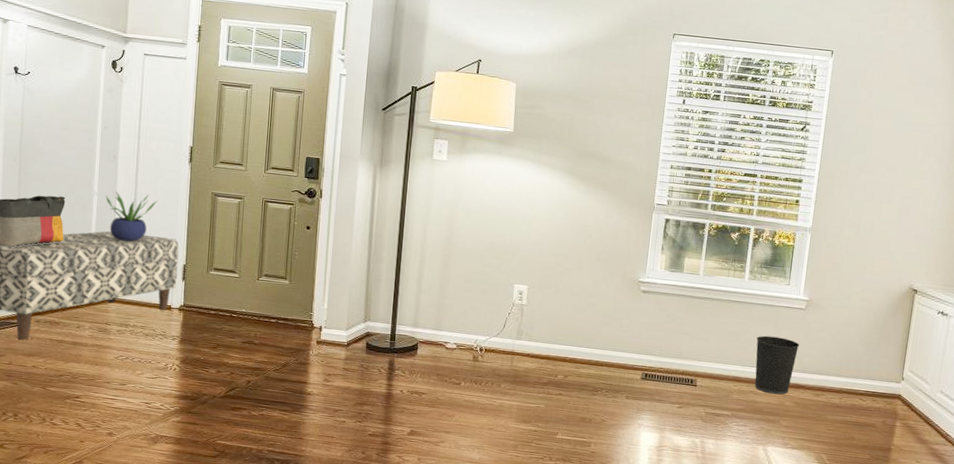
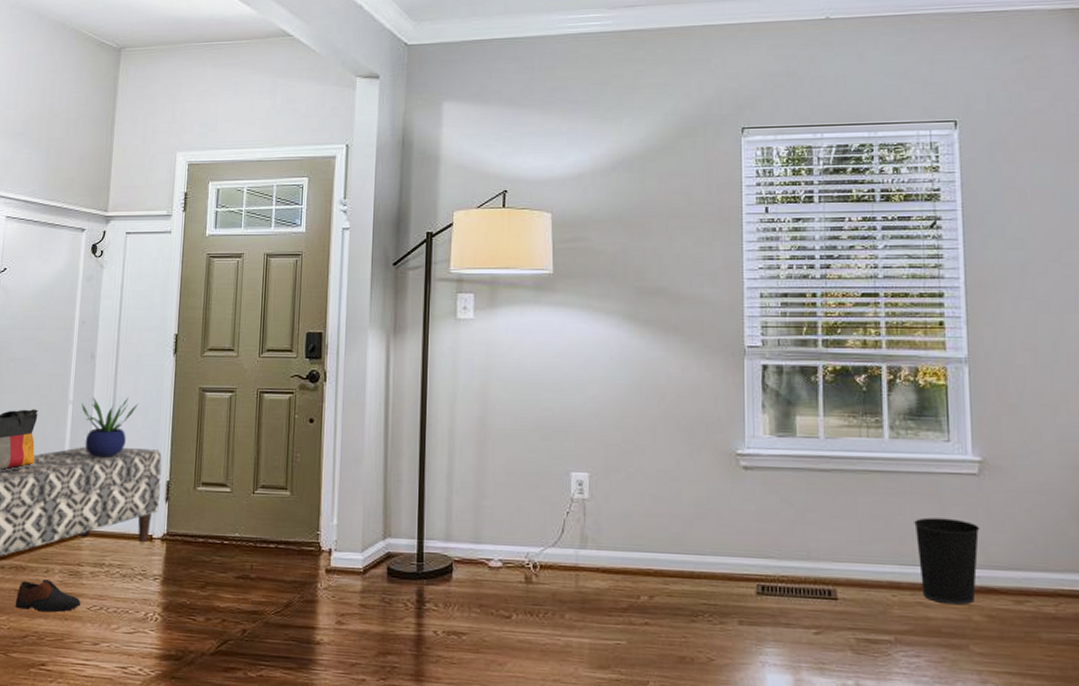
shoe: none [51,333,109,359] -> present [16,579,81,613]

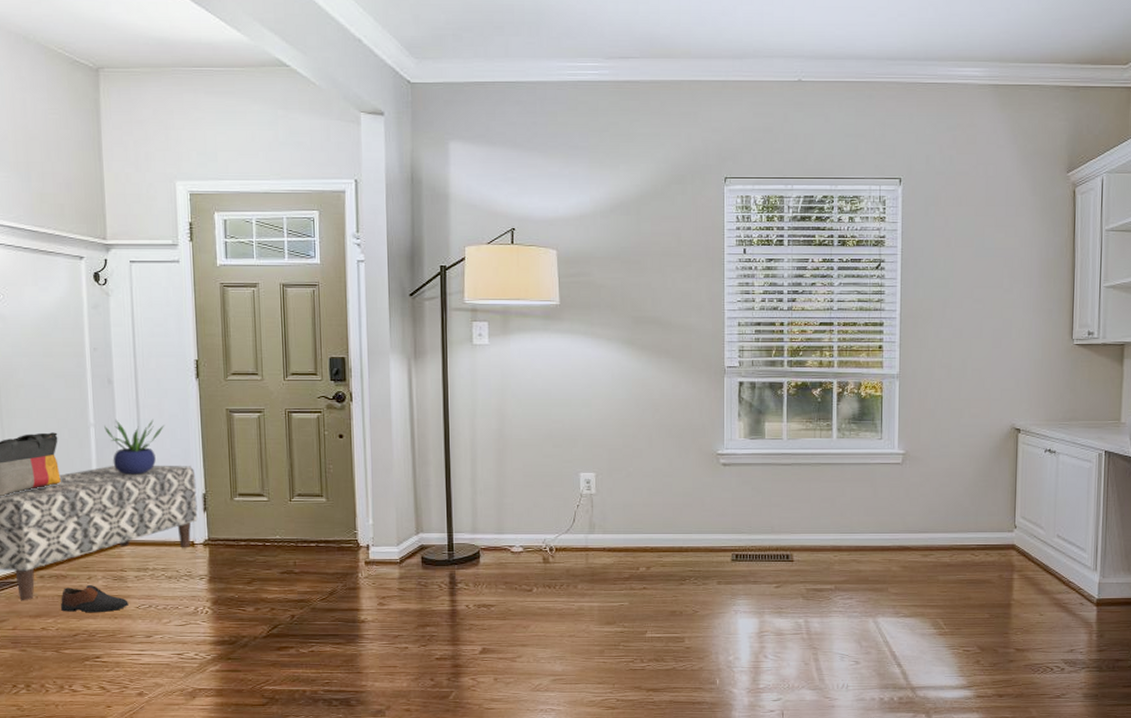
wastebasket: present [914,517,980,606] -> none [853,497,901,560]

